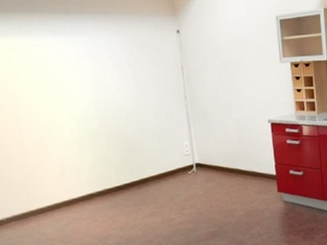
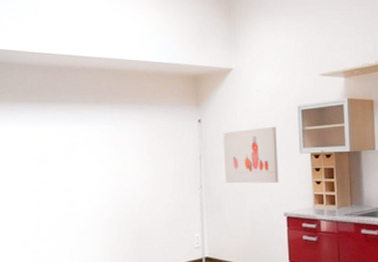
wall art: none [203,36,261,94] -> present [223,126,279,184]

